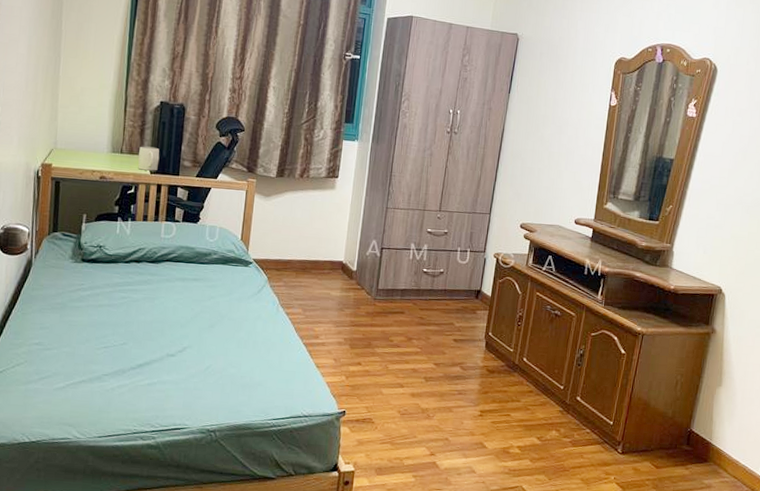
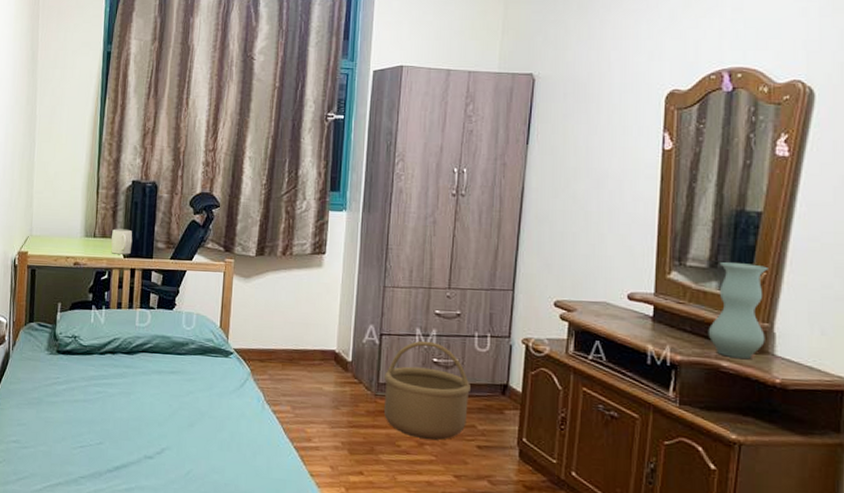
basket: none [380,254,453,335] -> present [383,340,472,440]
vase: none [628,196,674,271] -> present [708,262,768,360]

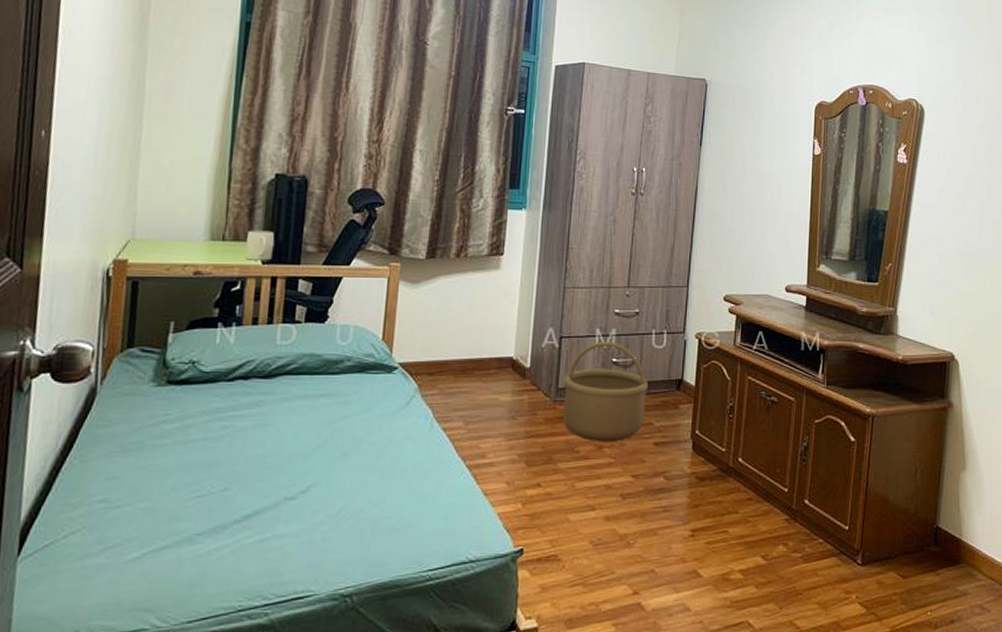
vase: present [708,262,768,360] -> none [848,255,893,341]

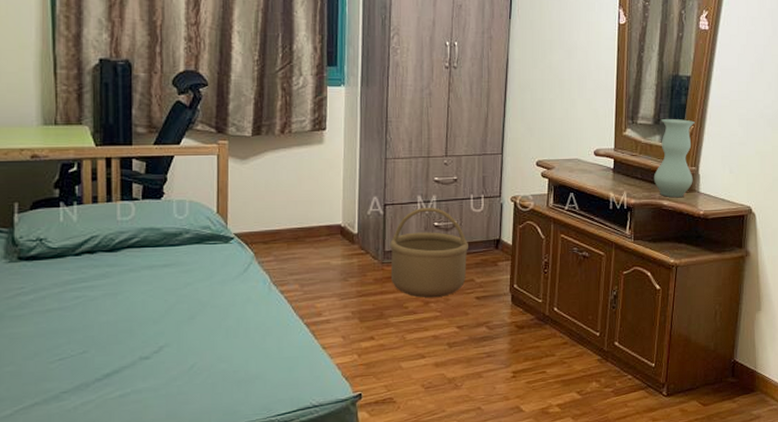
mug: present [245,230,275,261] -> none [77,114,106,143]
vase: none [848,255,893,341] -> present [653,119,695,198]

